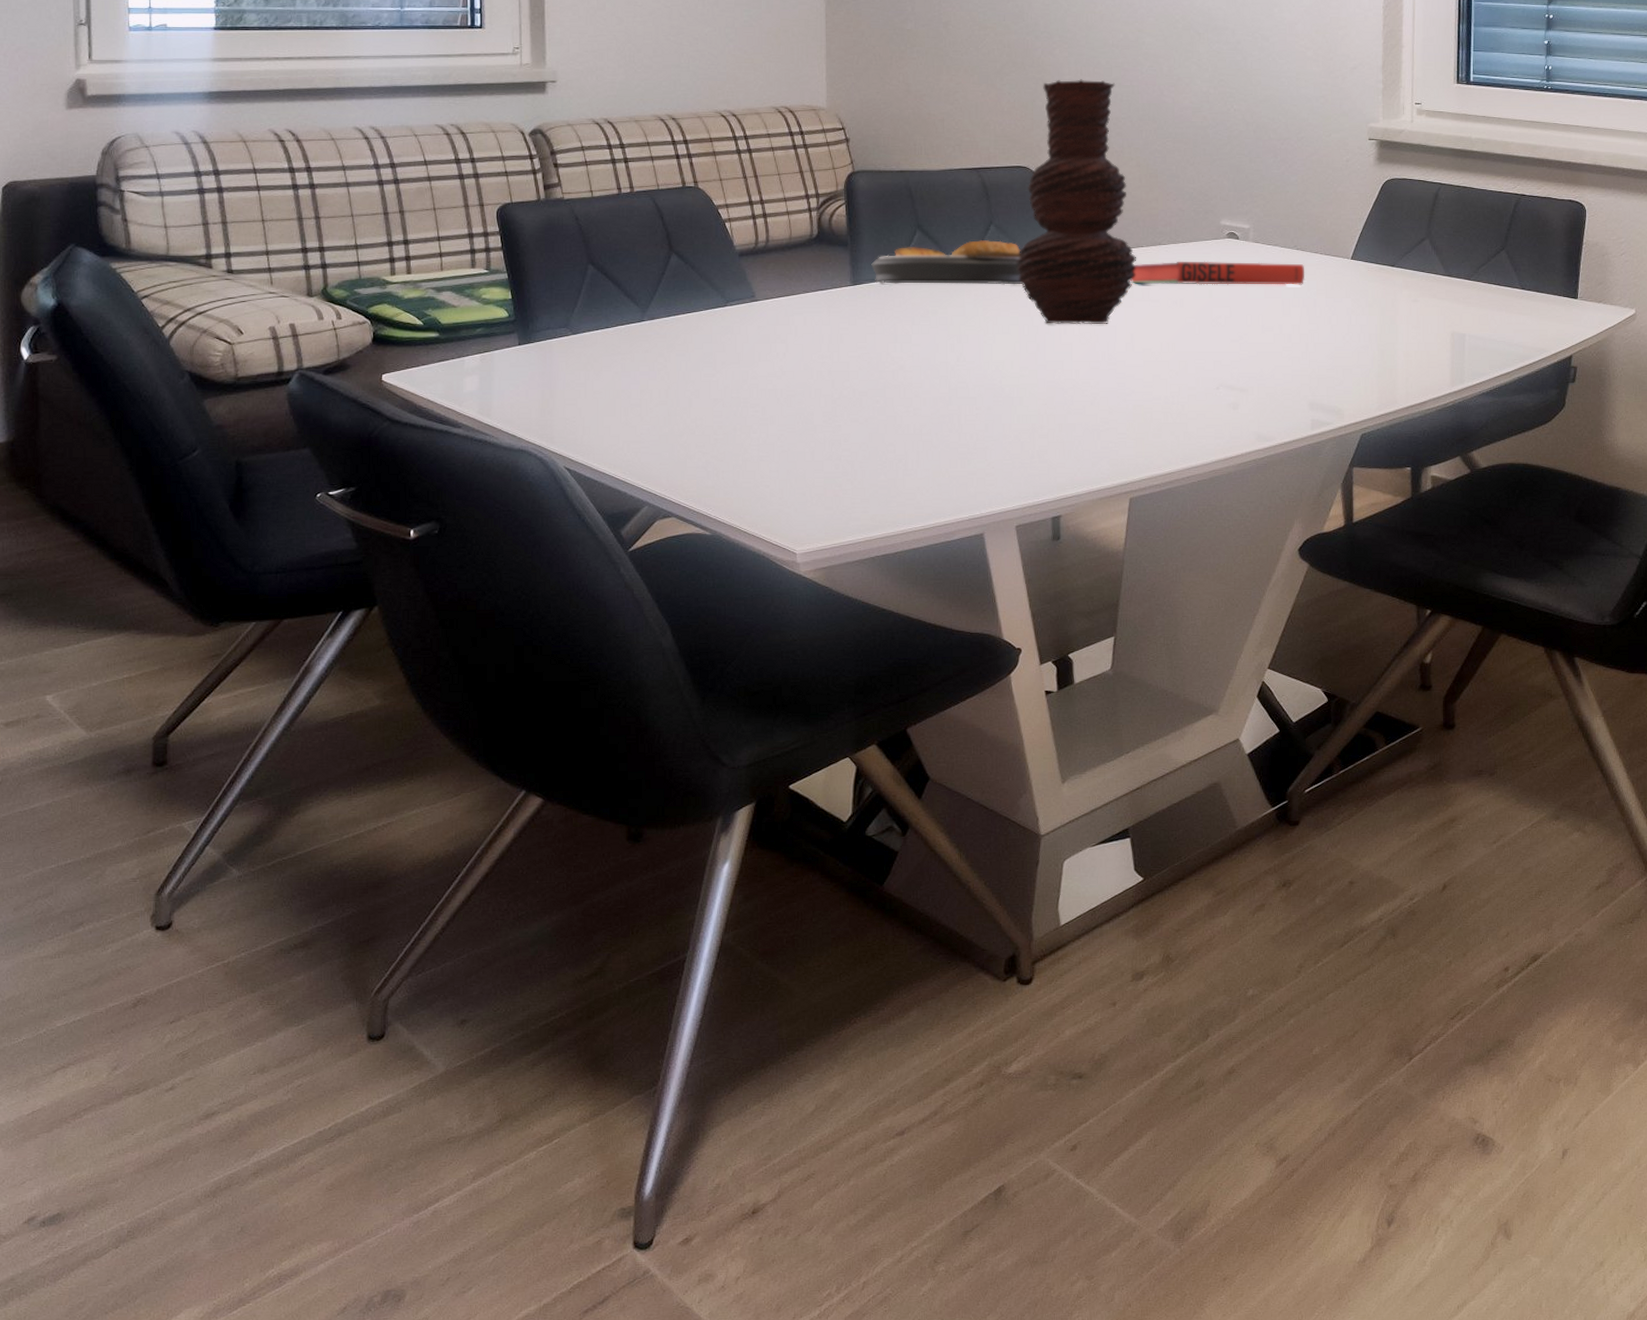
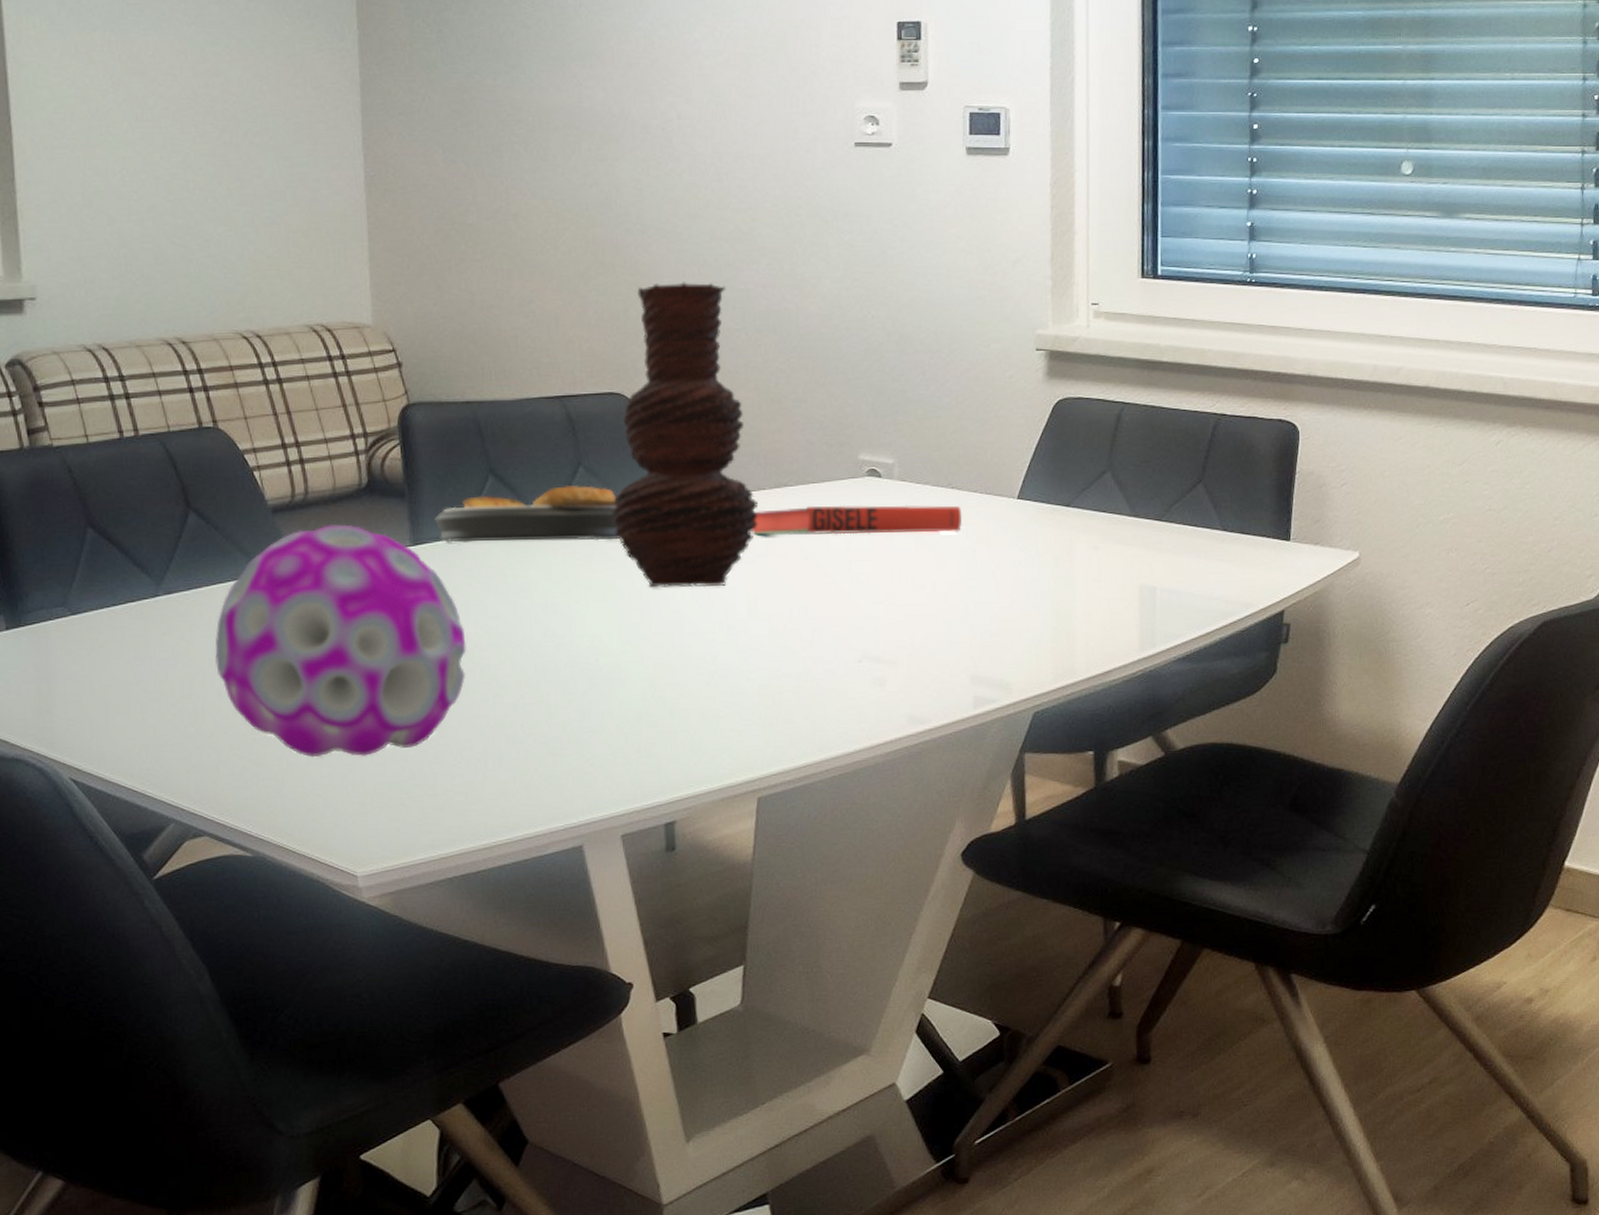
decorative ball: none [688,267,893,455] -> present [215,524,466,758]

